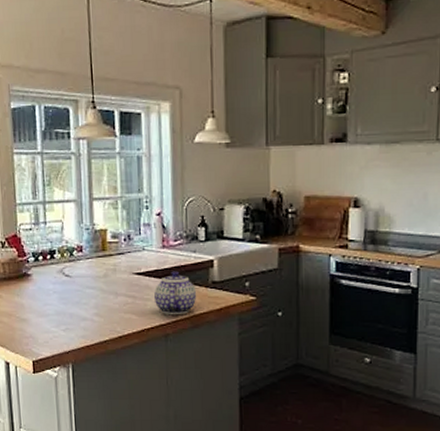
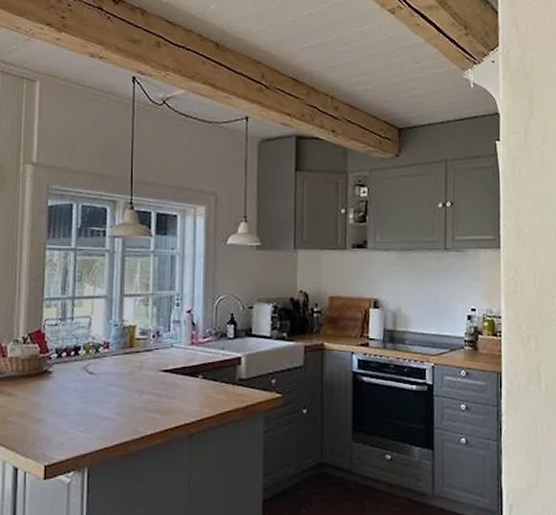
teapot: present [154,271,197,314] -> none [180,368,224,413]

